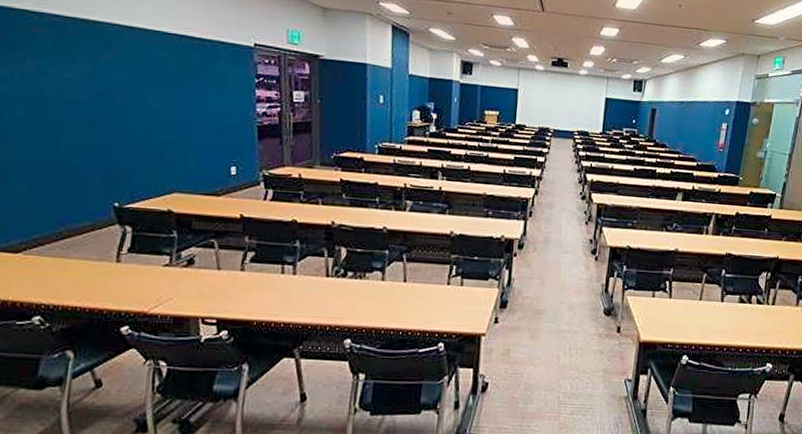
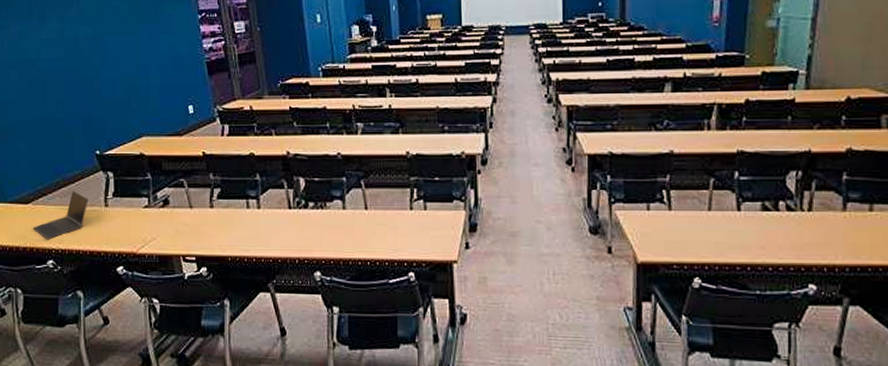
laptop computer: none [20,243,97,294] -> present [34,191,88,240]

